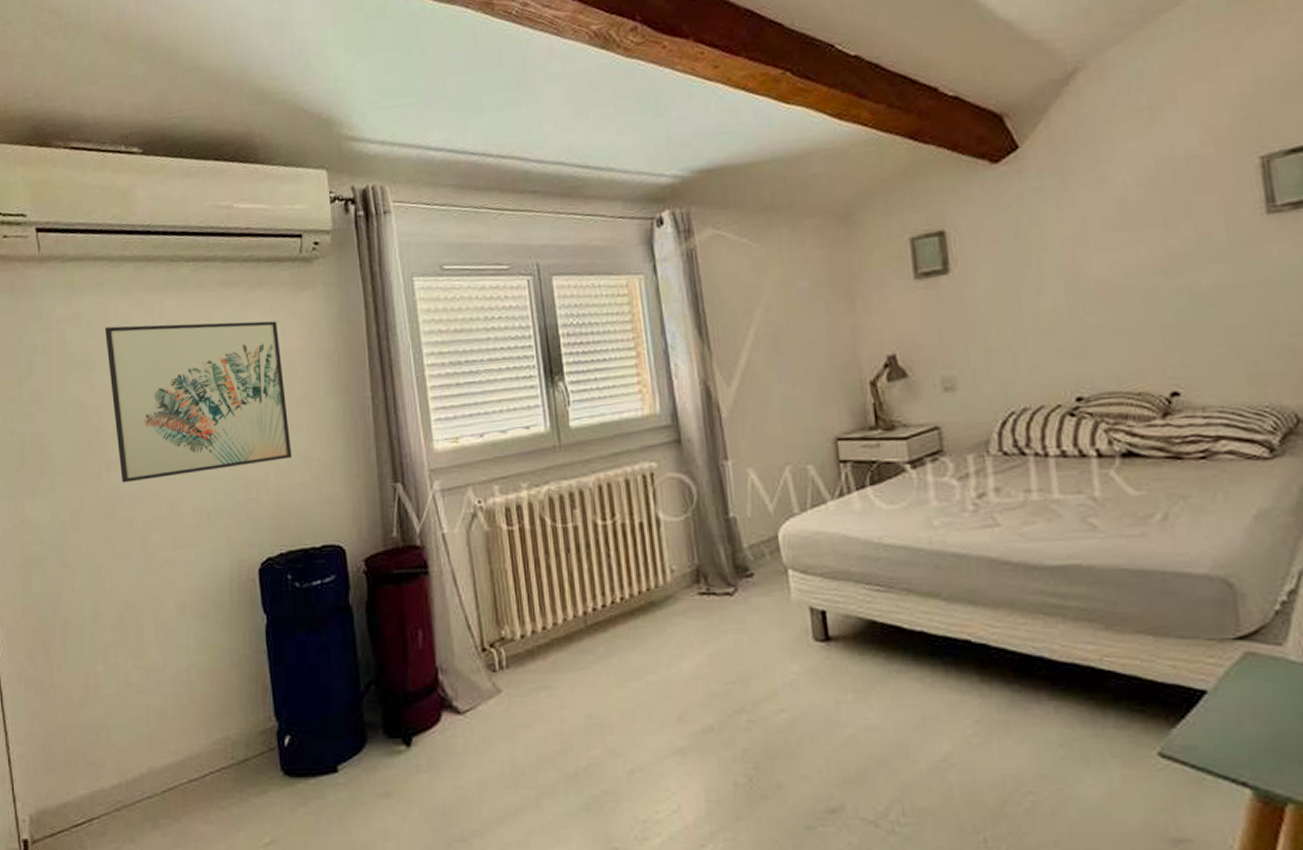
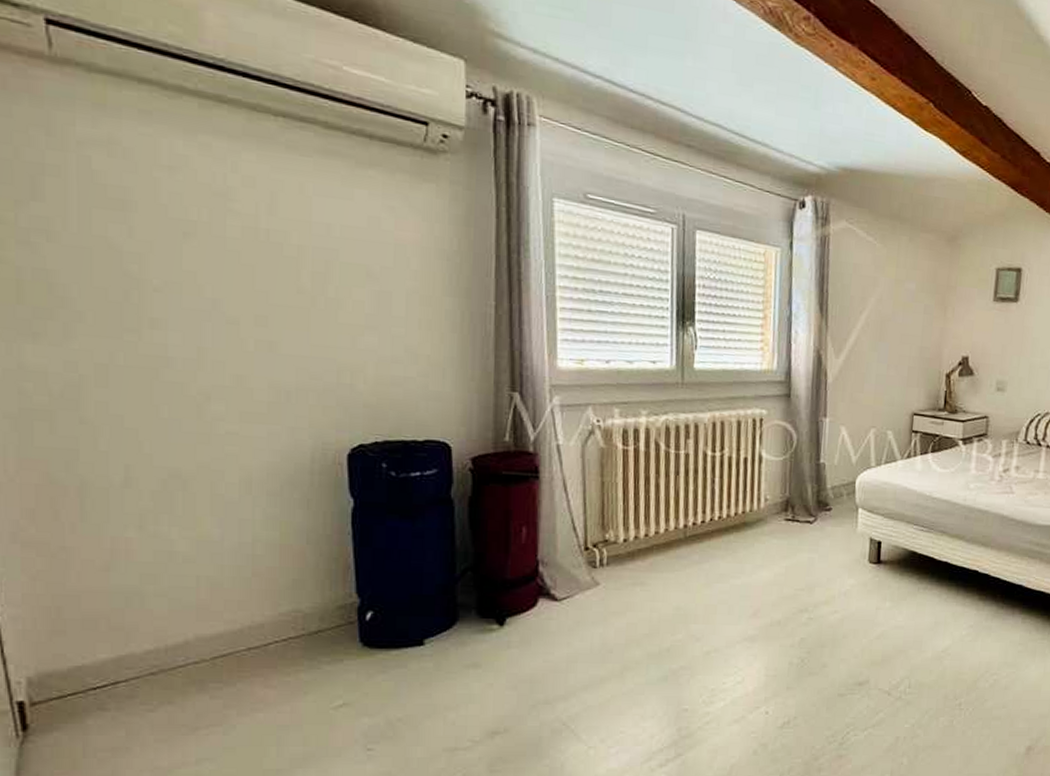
wall art: present [105,321,293,483] -> none [153,165,398,351]

